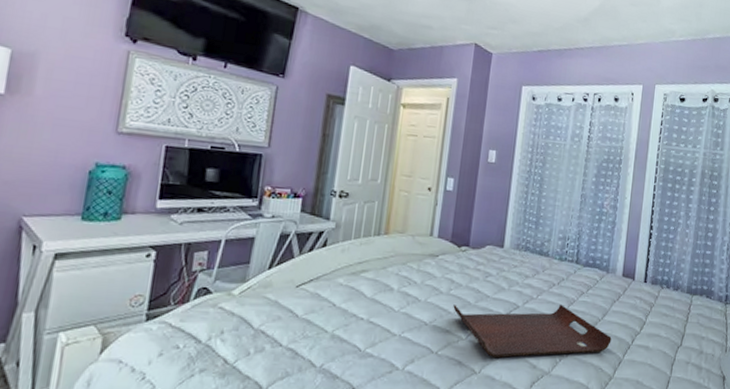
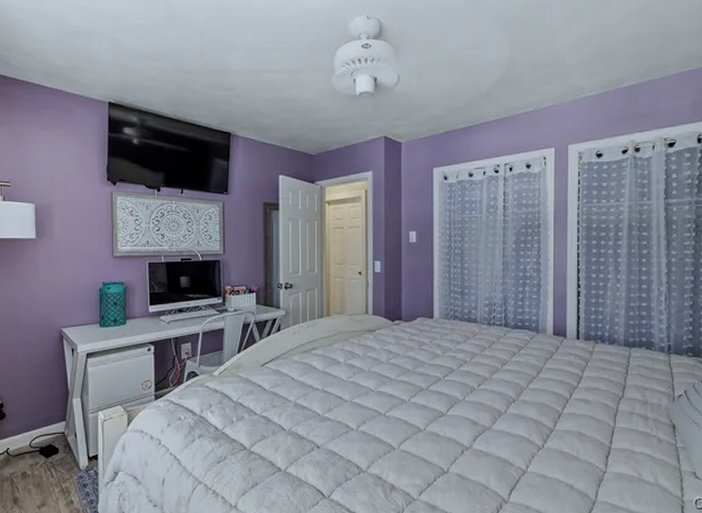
serving tray: present [453,304,612,358] -> none [394,366,549,416]

